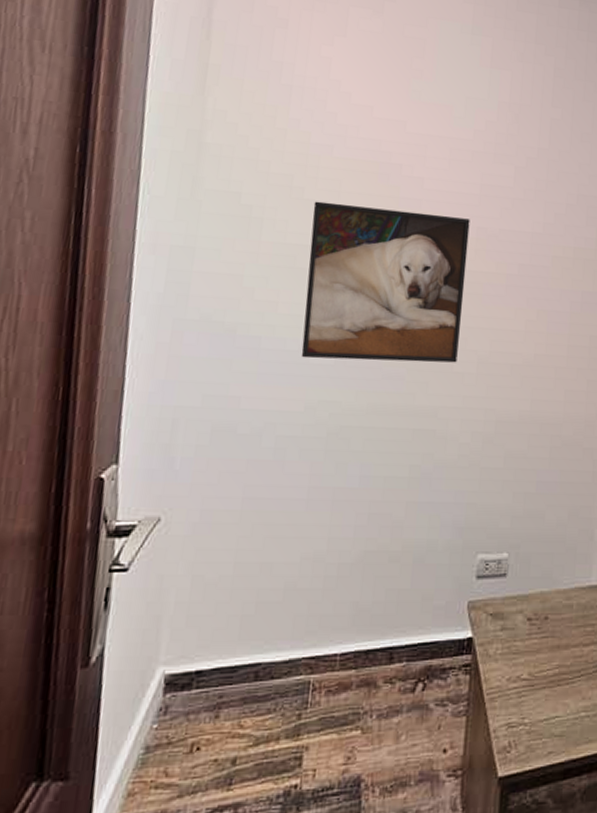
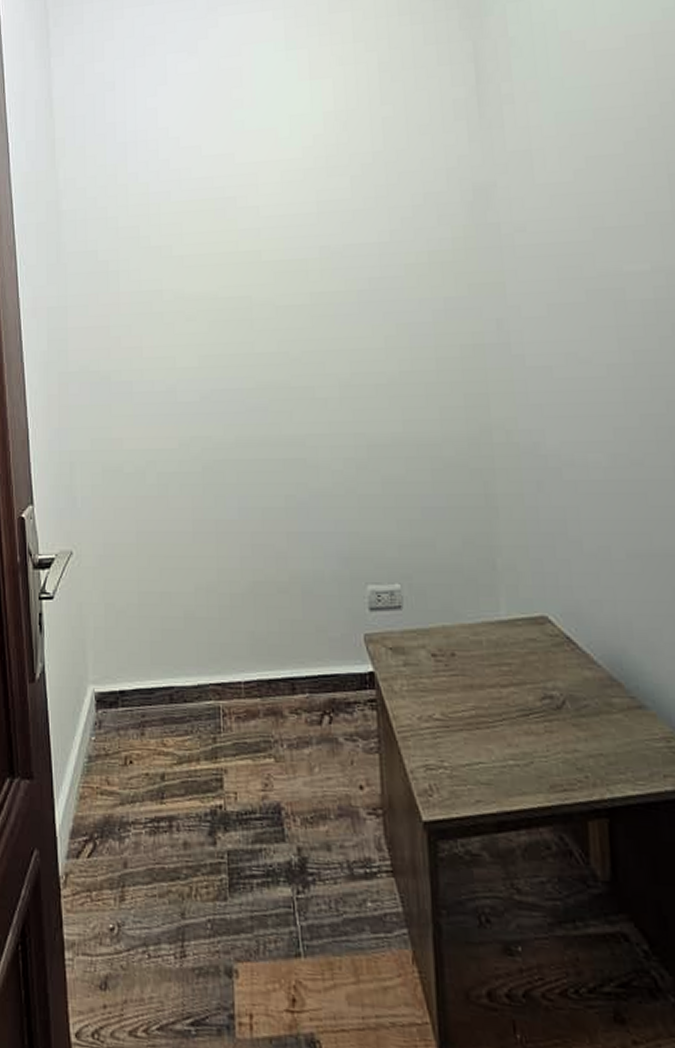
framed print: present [301,201,470,363] -> none [160,239,318,398]

